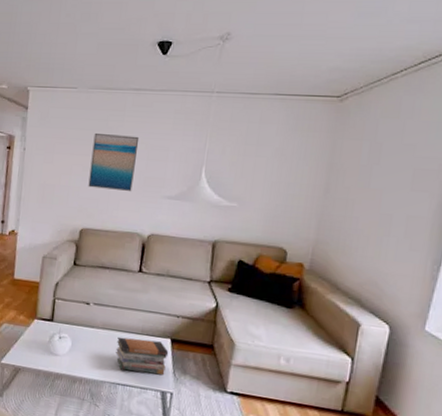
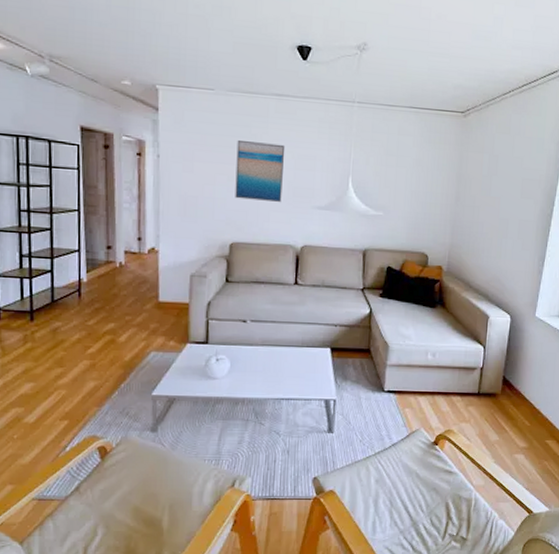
book stack: present [116,336,169,375] -> none [277,351,329,385]

